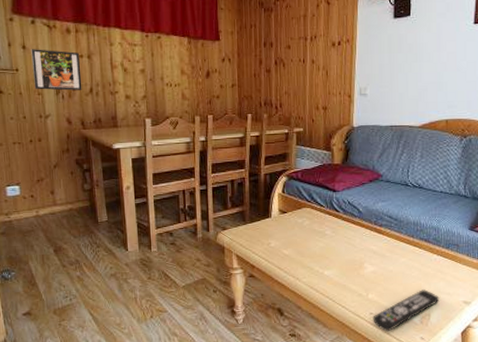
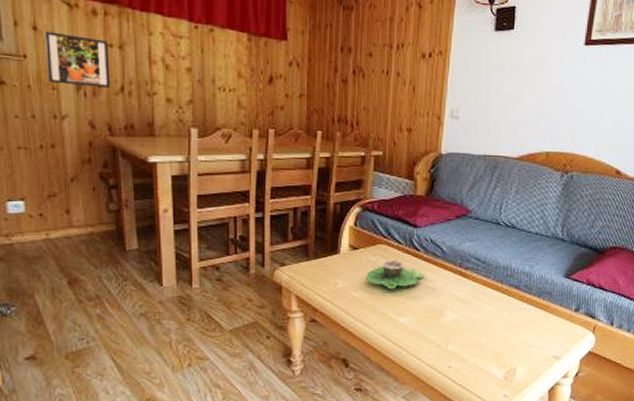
succulent planter: none [293,221,343,247] -> present [365,260,423,290]
remote control: present [373,289,440,332] -> none [451,342,527,388]

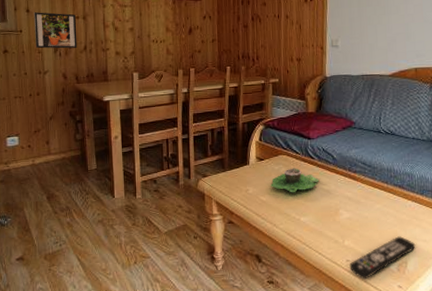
remote control: none [451,342,527,388] -> present [349,236,416,280]

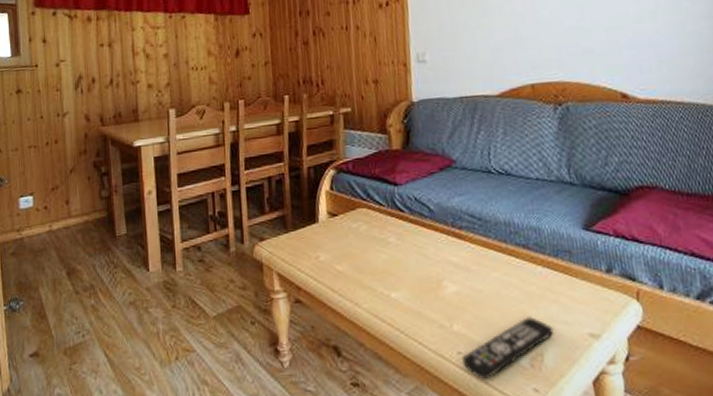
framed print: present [34,12,77,49] -> none [51,41,102,86]
succulent planter: present [270,168,319,193] -> none [348,224,412,260]

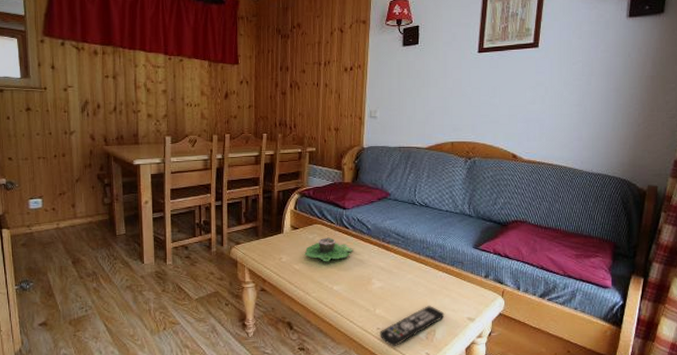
succulent planter: none [348,224,412,260] -> present [304,237,352,262]

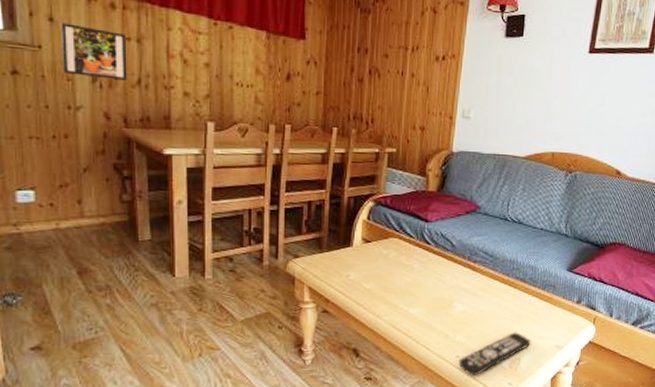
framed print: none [59,69,106,109] -> present [60,23,127,80]
succulent planter: present [304,237,352,262] -> none [377,253,433,282]

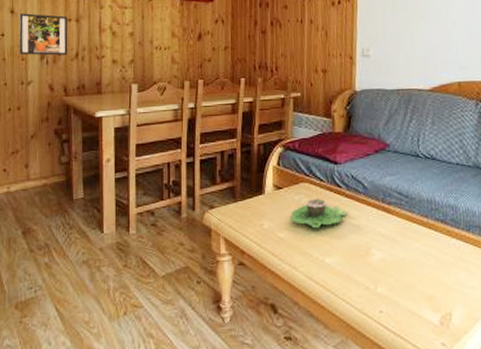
succulent planter: none [377,253,433,282] -> present [290,198,346,229]
remote control: present [459,332,531,377] -> none [383,282,462,336]

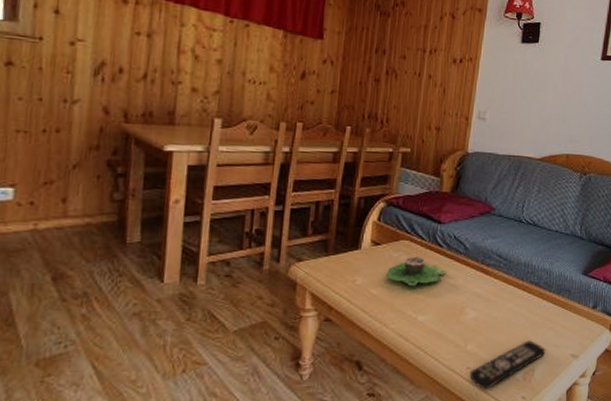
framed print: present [18,13,68,56] -> none [63,15,136,74]
remote control: none [383,282,462,336] -> present [469,340,546,390]

